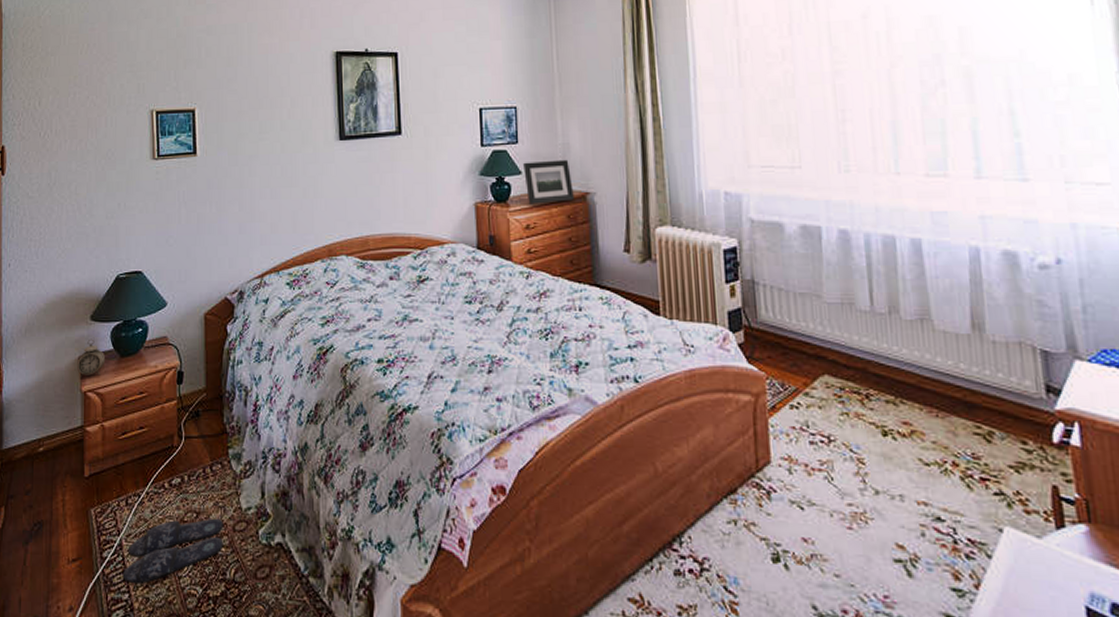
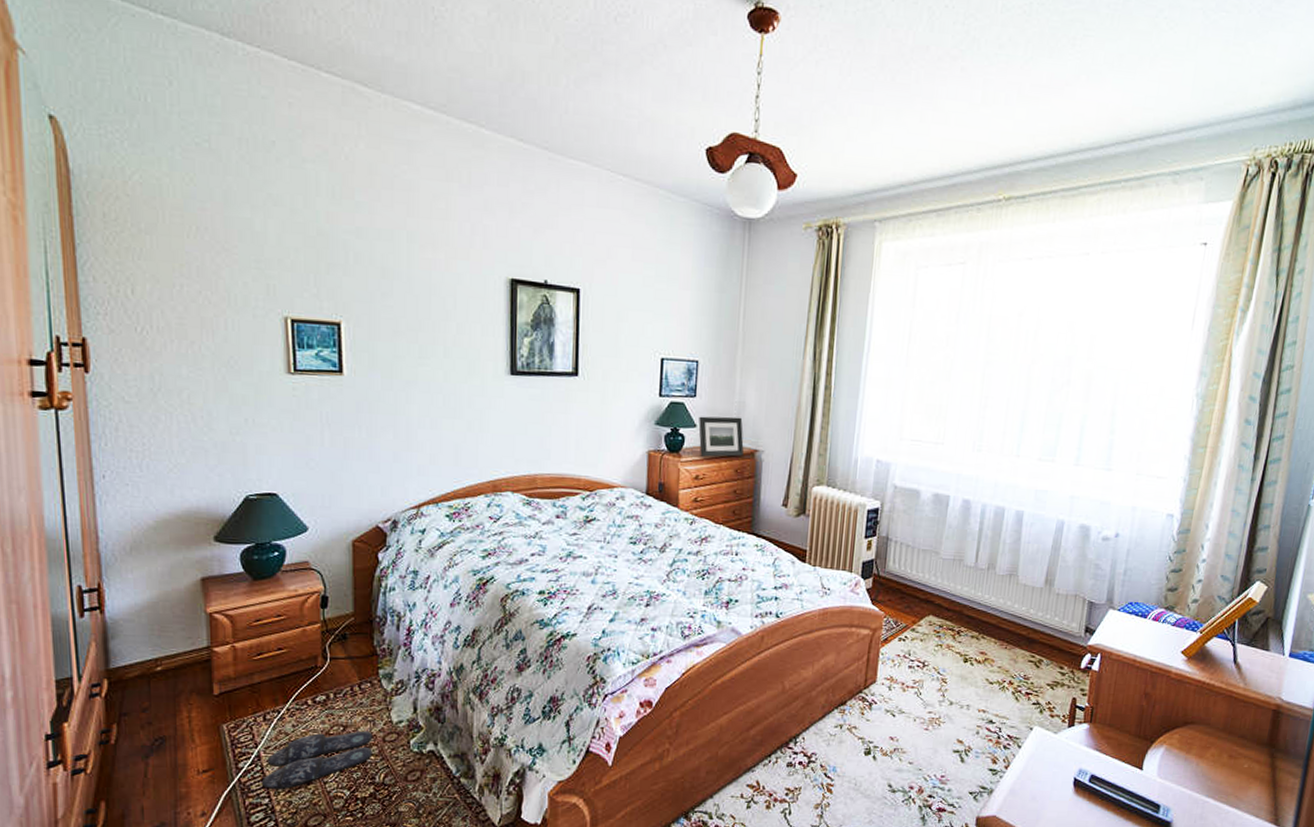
alarm clock: present [77,338,106,380] -> none [199,560,235,601]

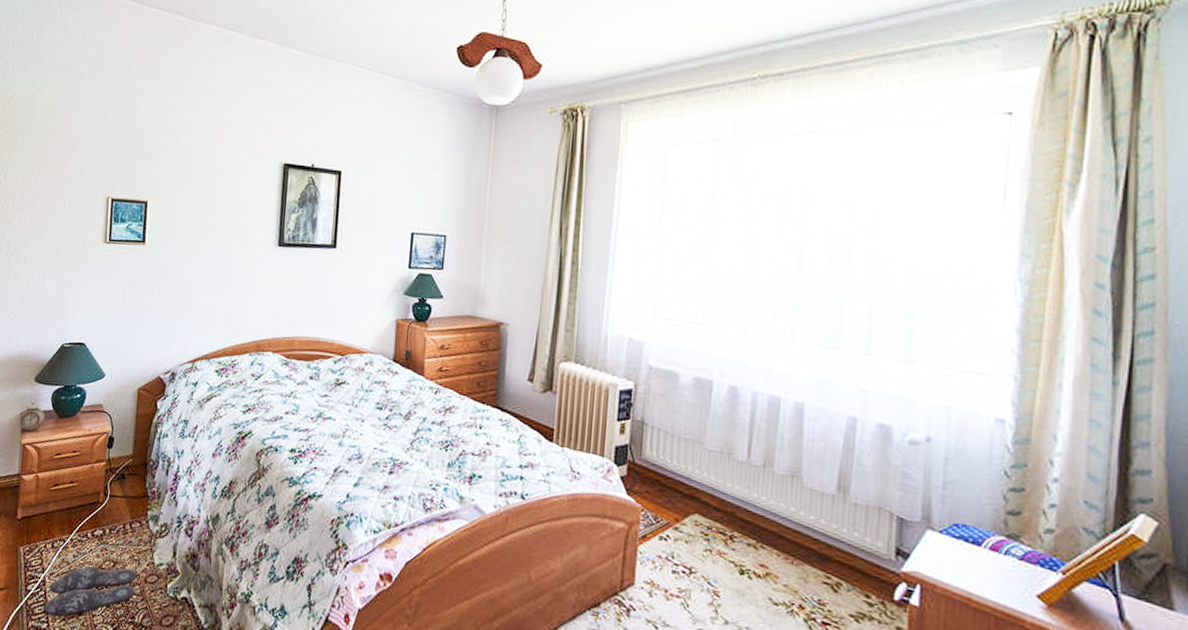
alarm clock: none [199,560,235,601] -> present [19,398,45,433]
picture frame: present [698,416,744,457] -> none [445,287,489,329]

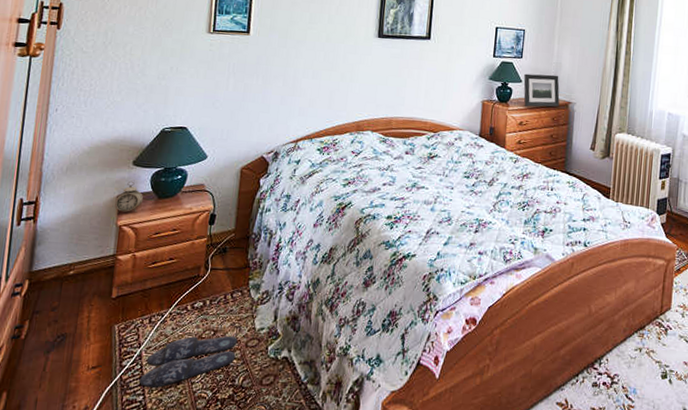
picture frame: none [445,287,489,329] -> present [523,73,560,108]

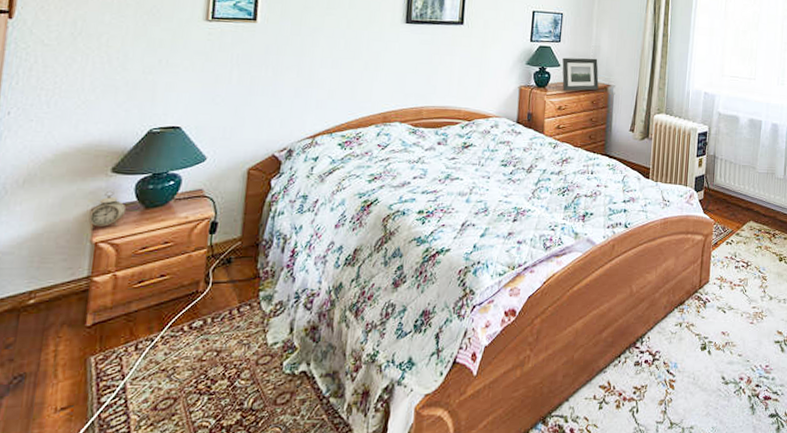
slippers: present [140,335,238,388] -> none [124,354,246,423]

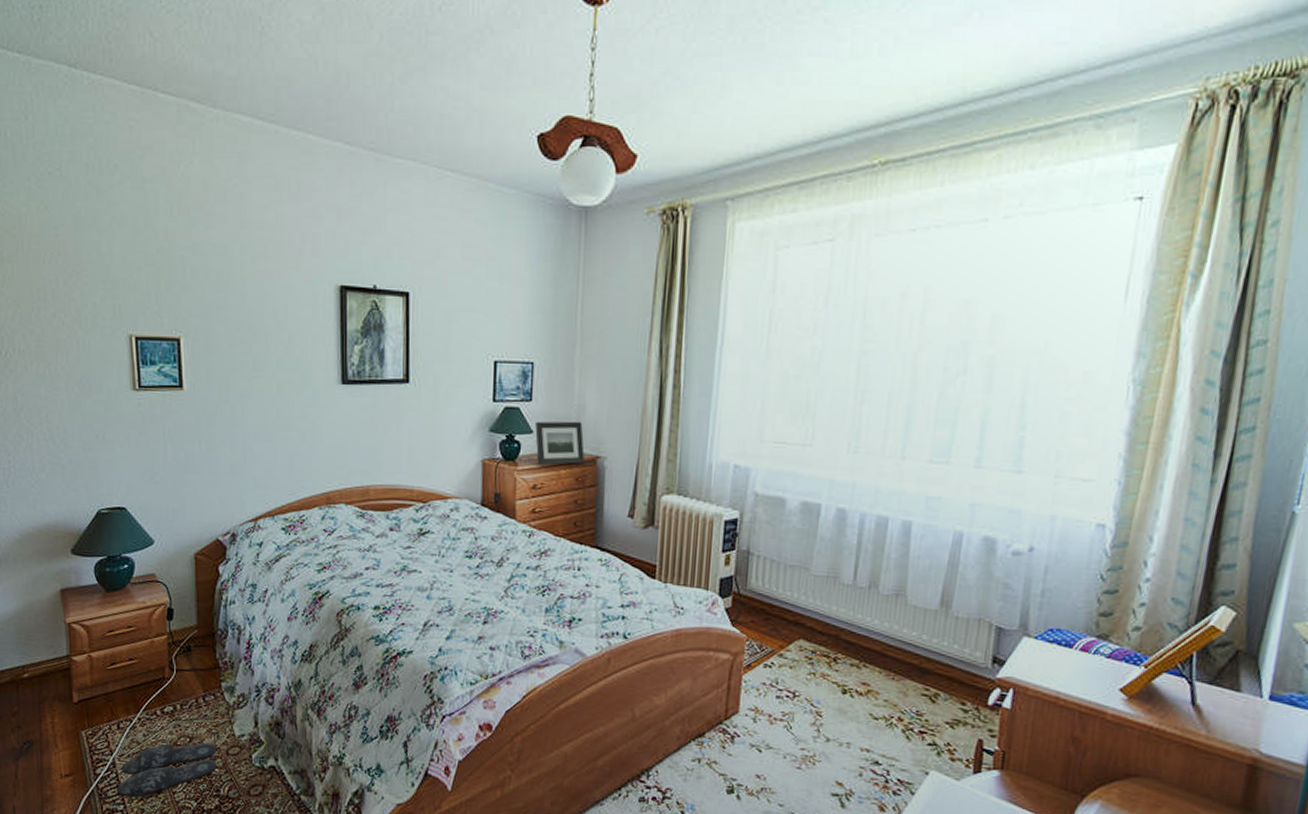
alarm clock: present [88,190,127,231] -> none [59,572,90,611]
slippers: none [124,354,246,423] -> present [118,742,217,797]

